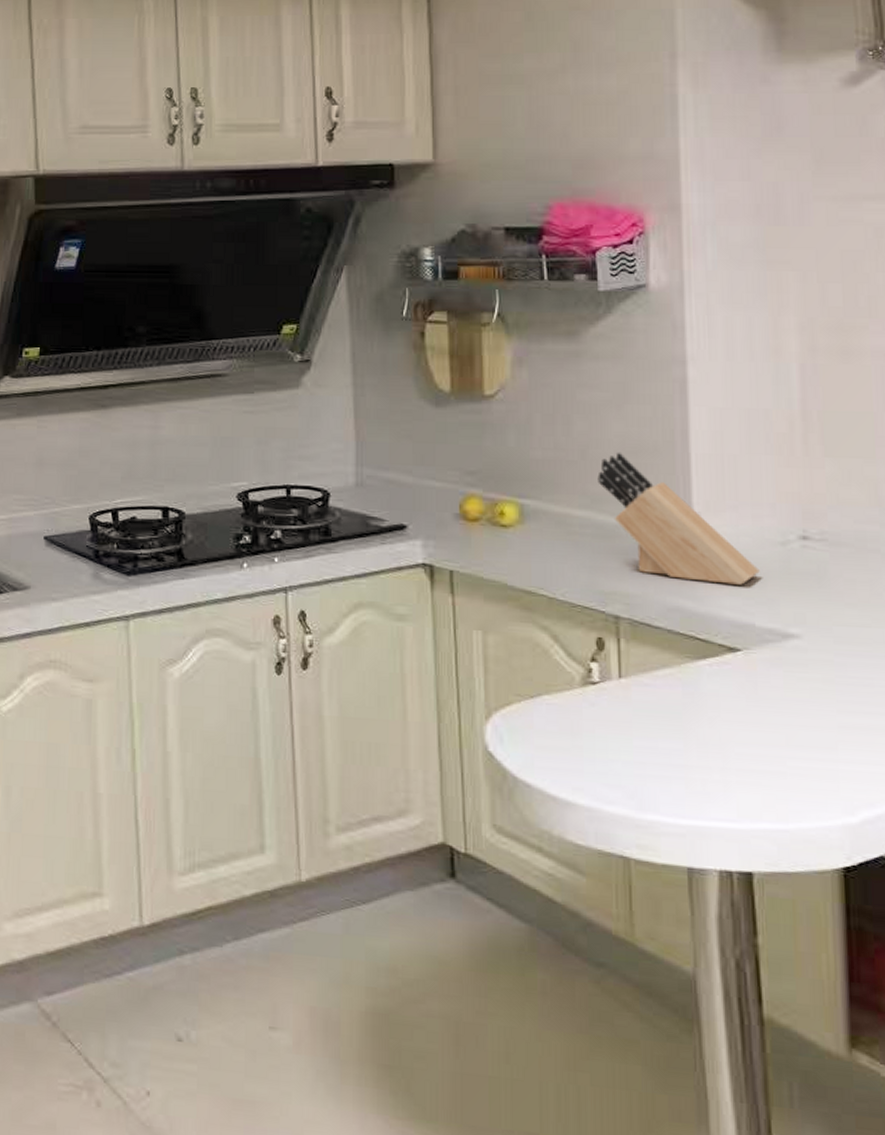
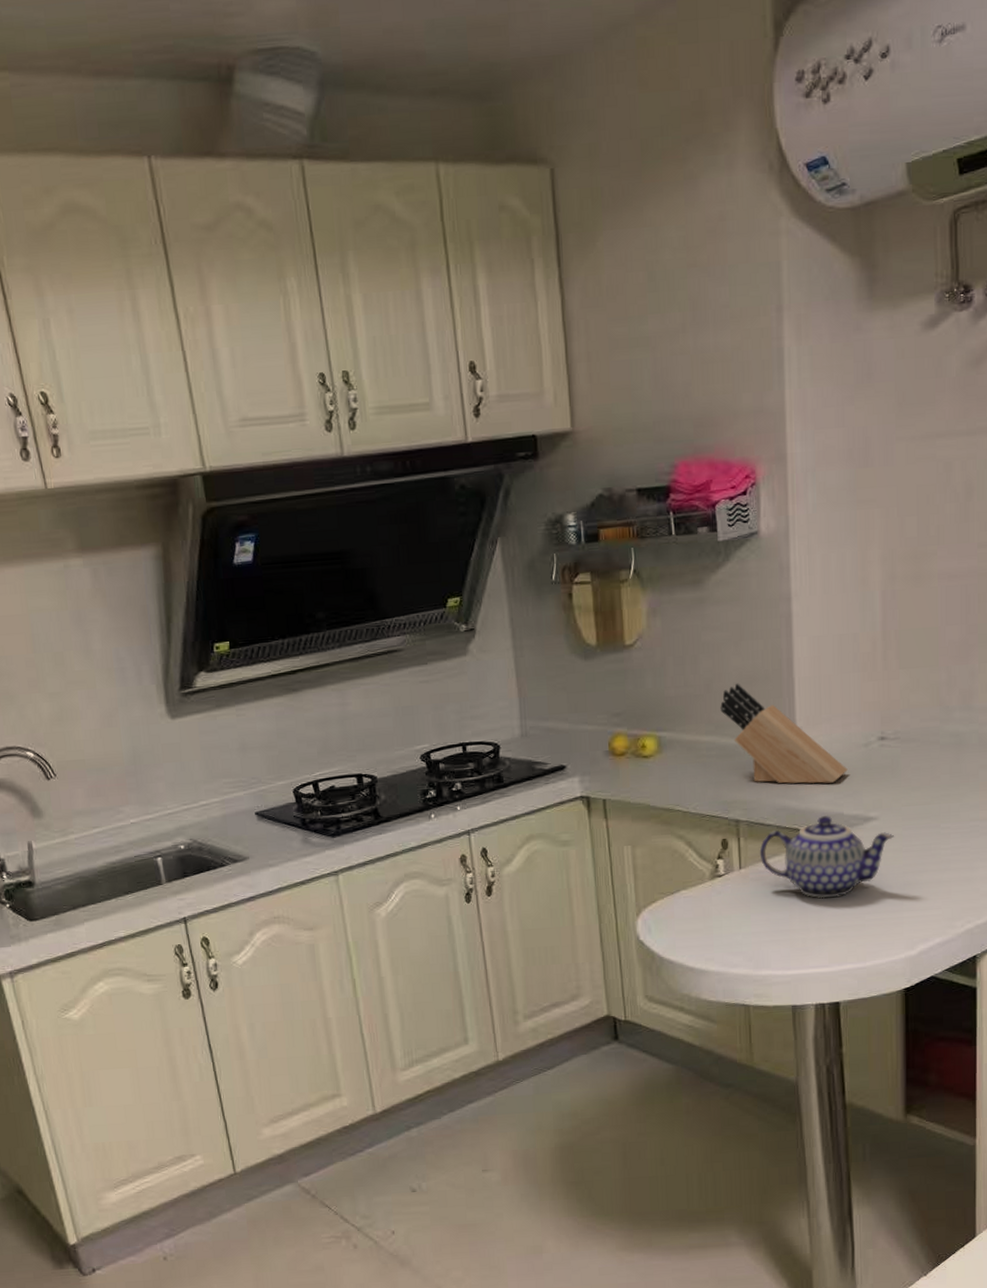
teapot: none [645,625,823,731] -> present [759,816,894,899]

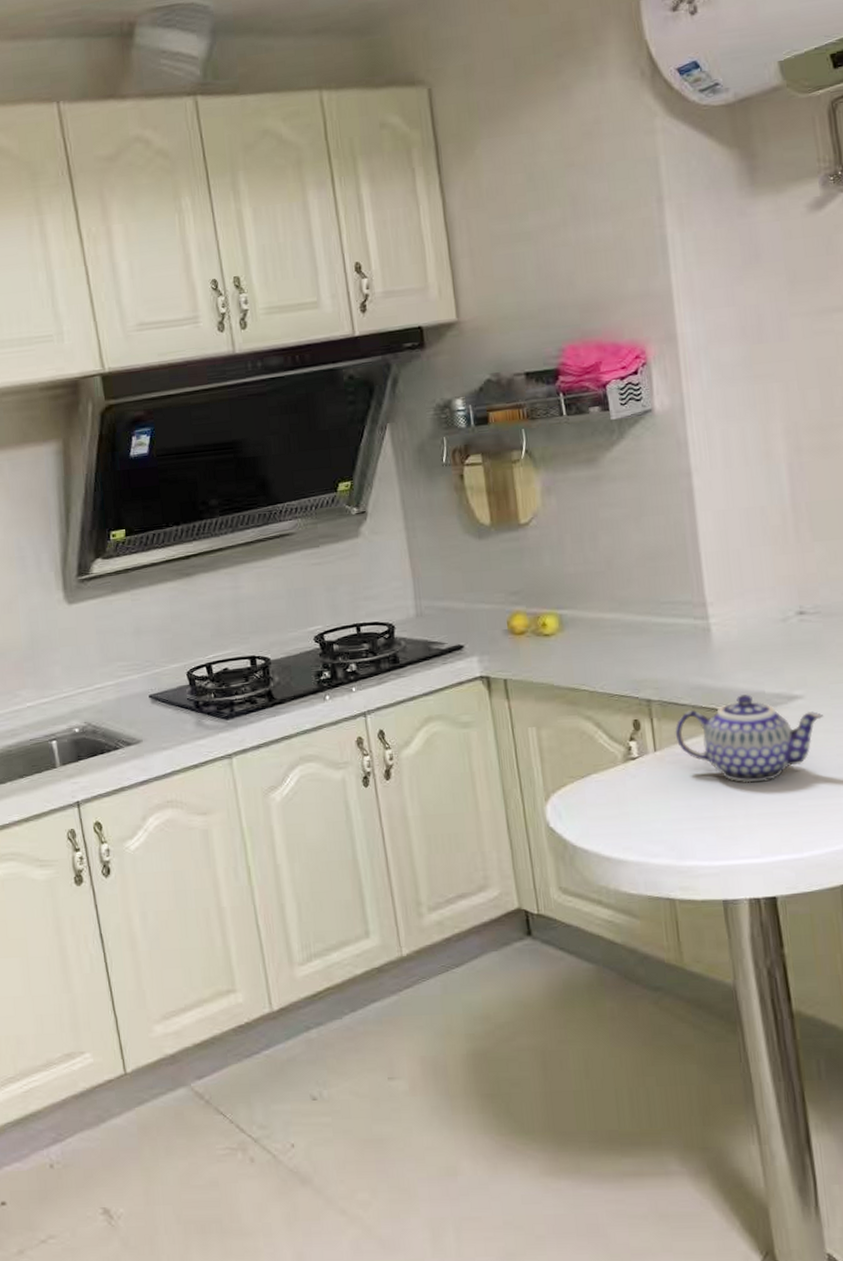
knife block: present [720,683,848,784] -> none [623,559,766,662]

